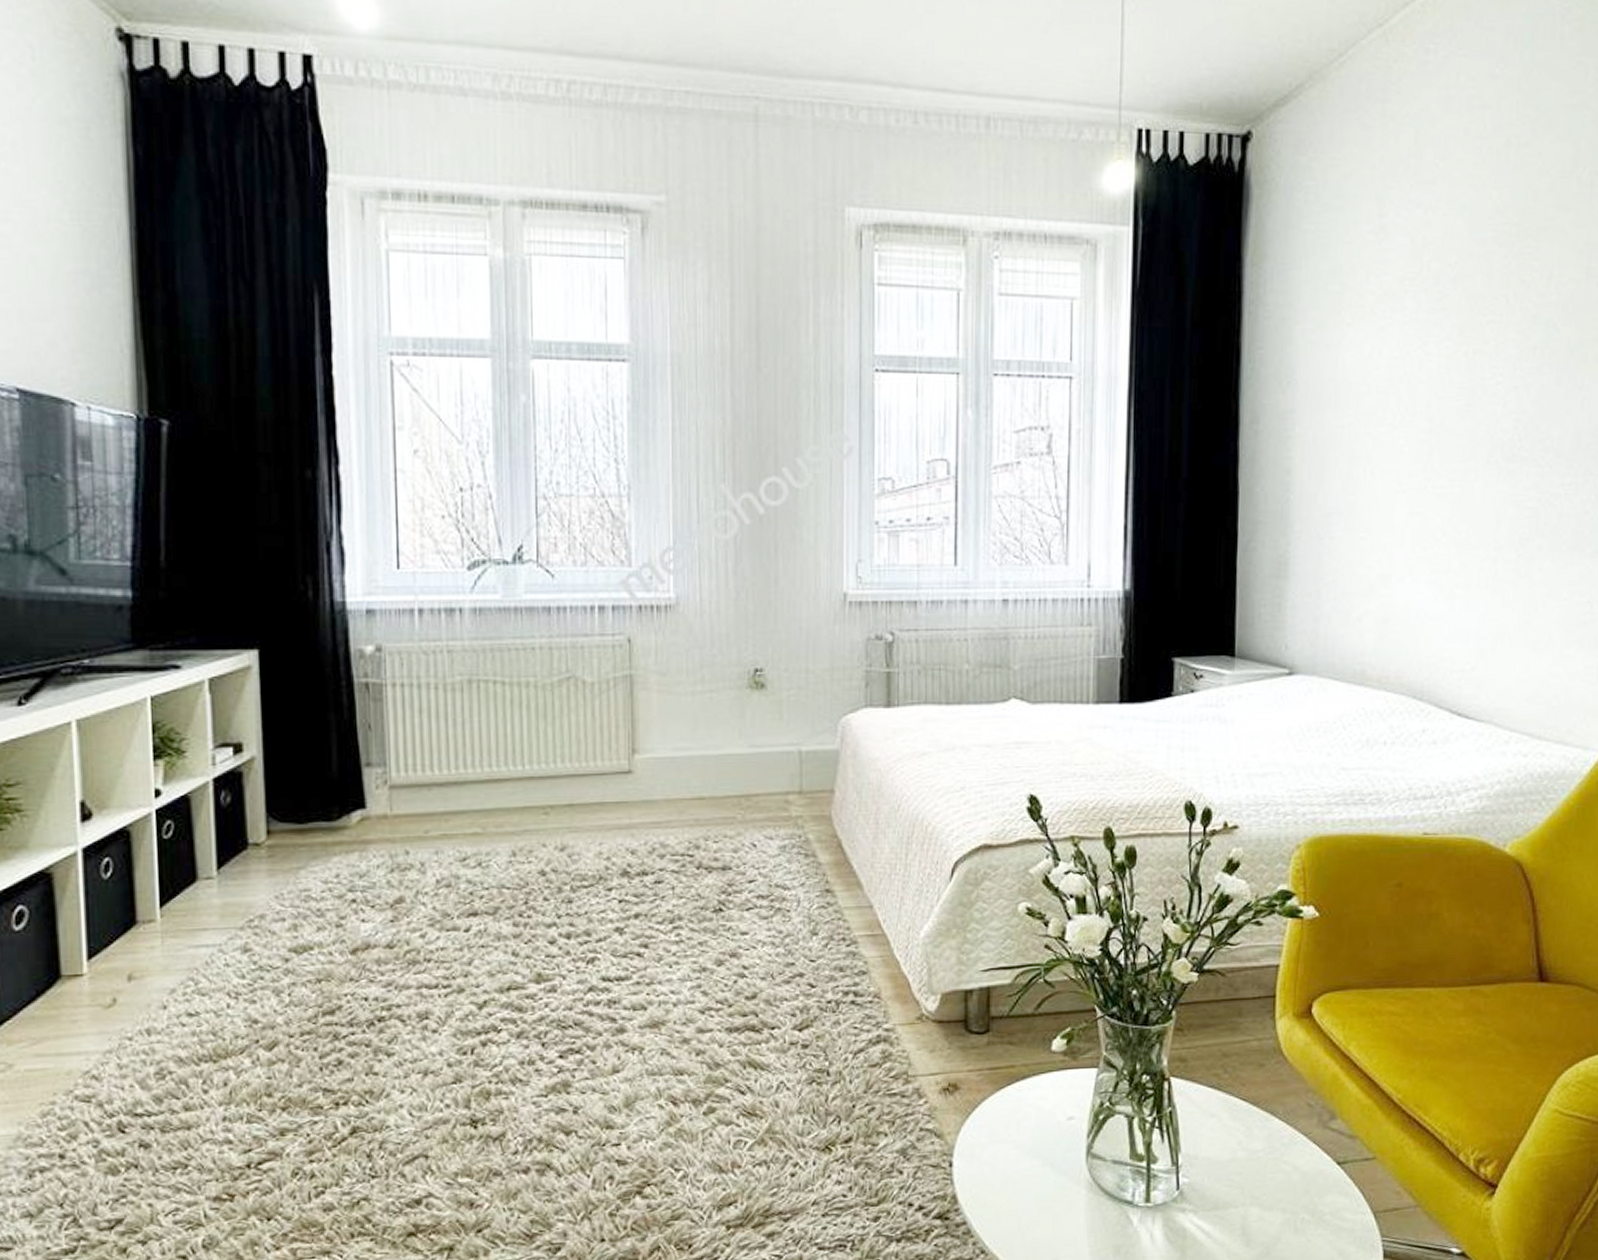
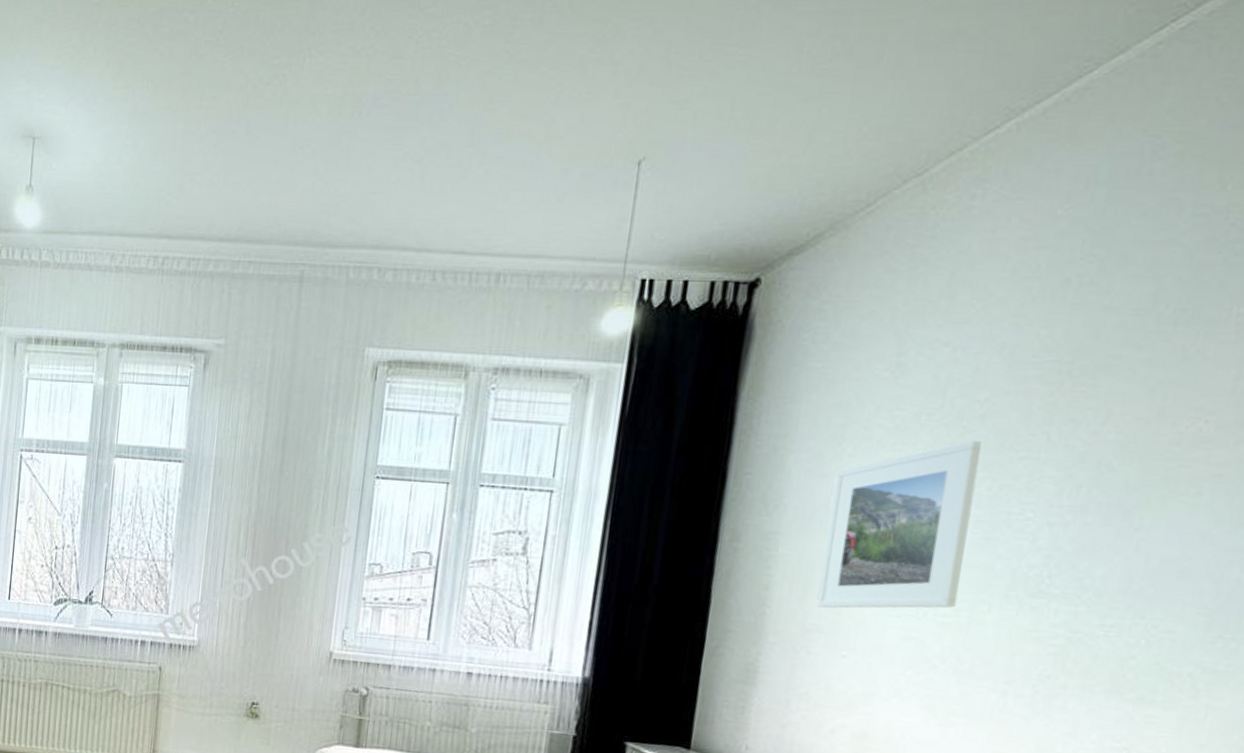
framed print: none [1333,306,1457,489] -> present [816,441,983,609]

